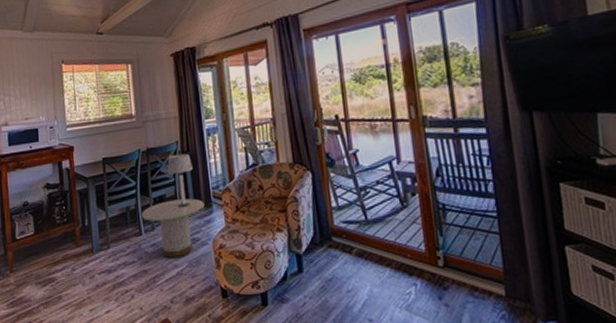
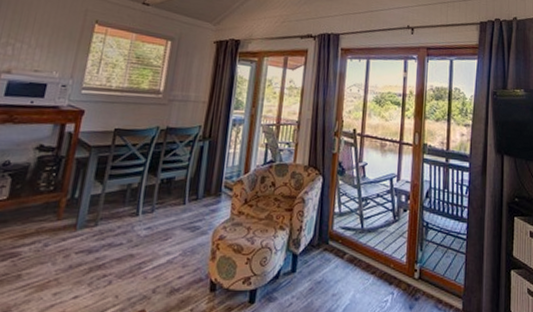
side table: present [141,198,205,258] -> none [142,183,214,244]
table lamp: present [167,153,194,208] -> none [183,138,211,194]

